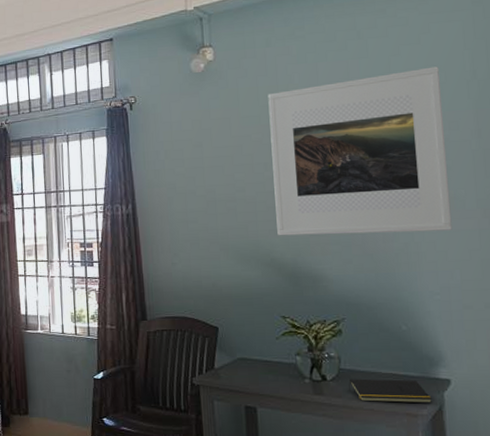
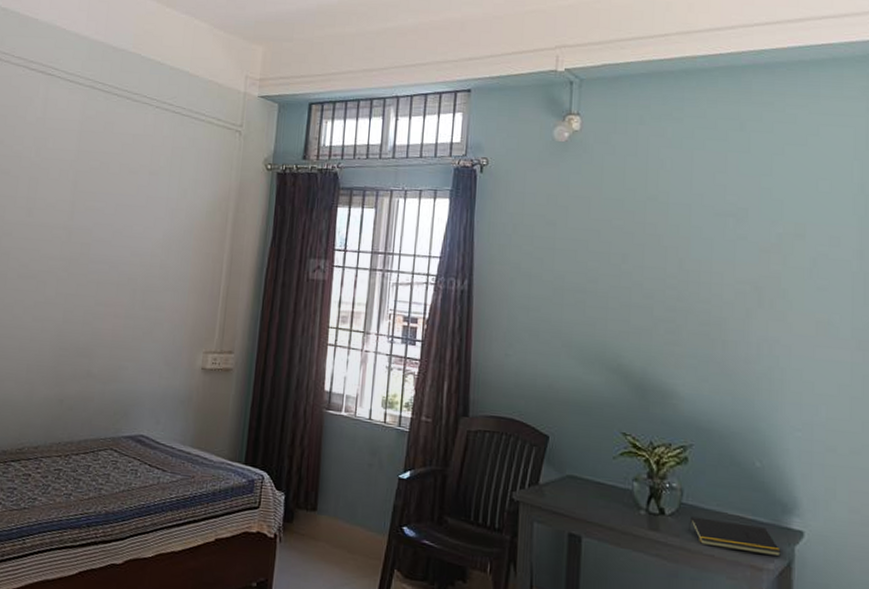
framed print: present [268,66,453,236] -> none [628,173,825,359]

